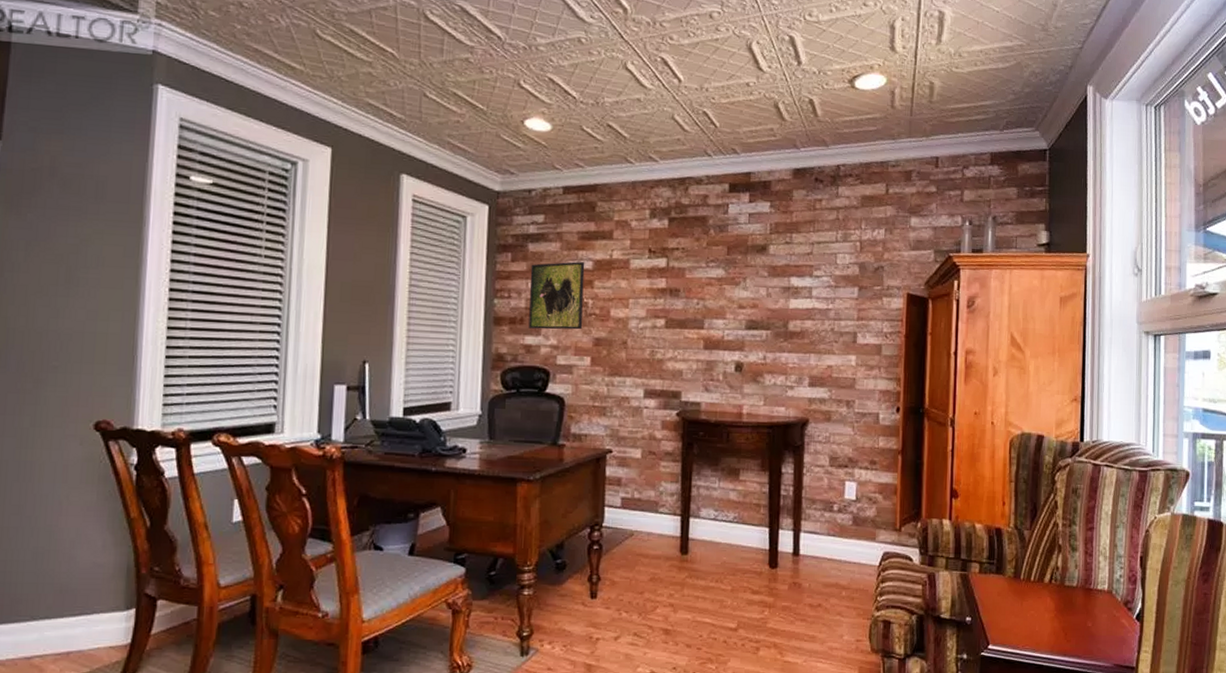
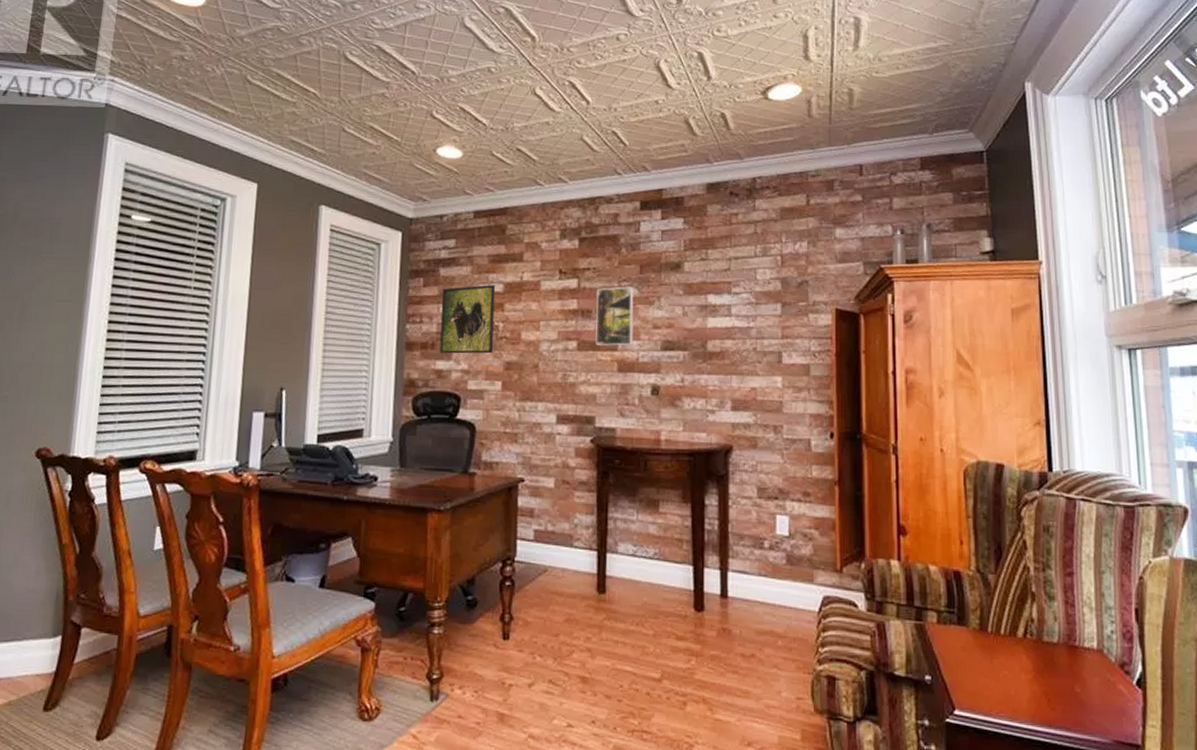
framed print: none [683,267,721,324] -> present [595,286,634,346]

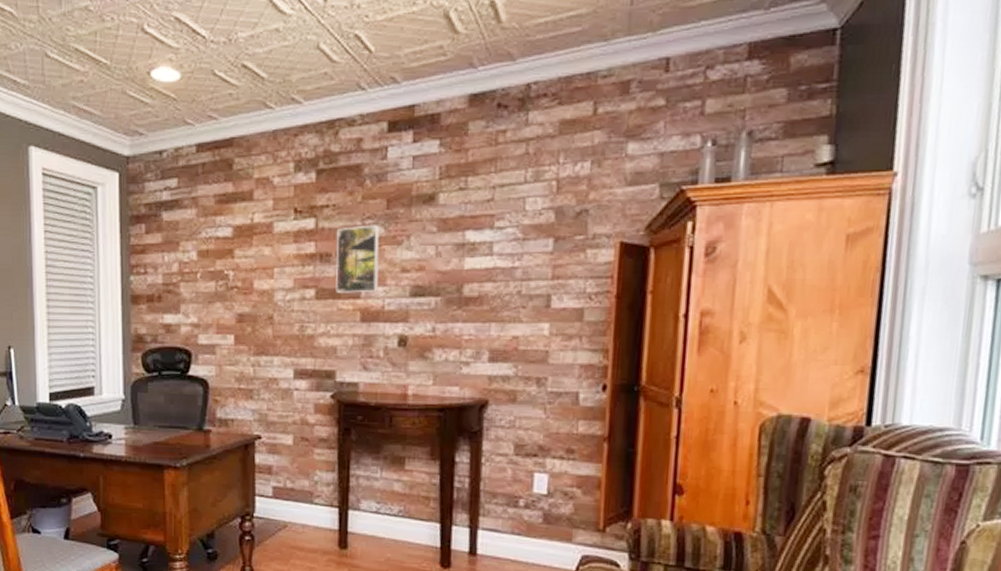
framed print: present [440,285,496,354] -> none [166,229,224,307]

